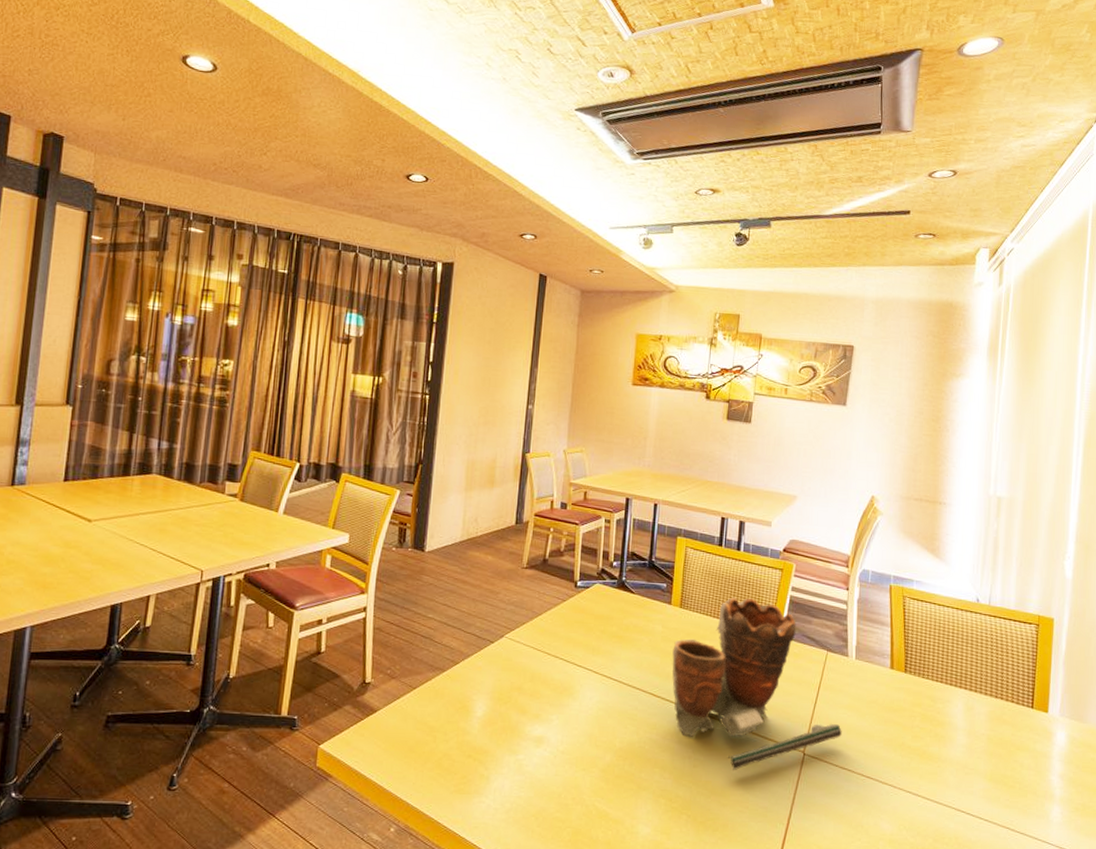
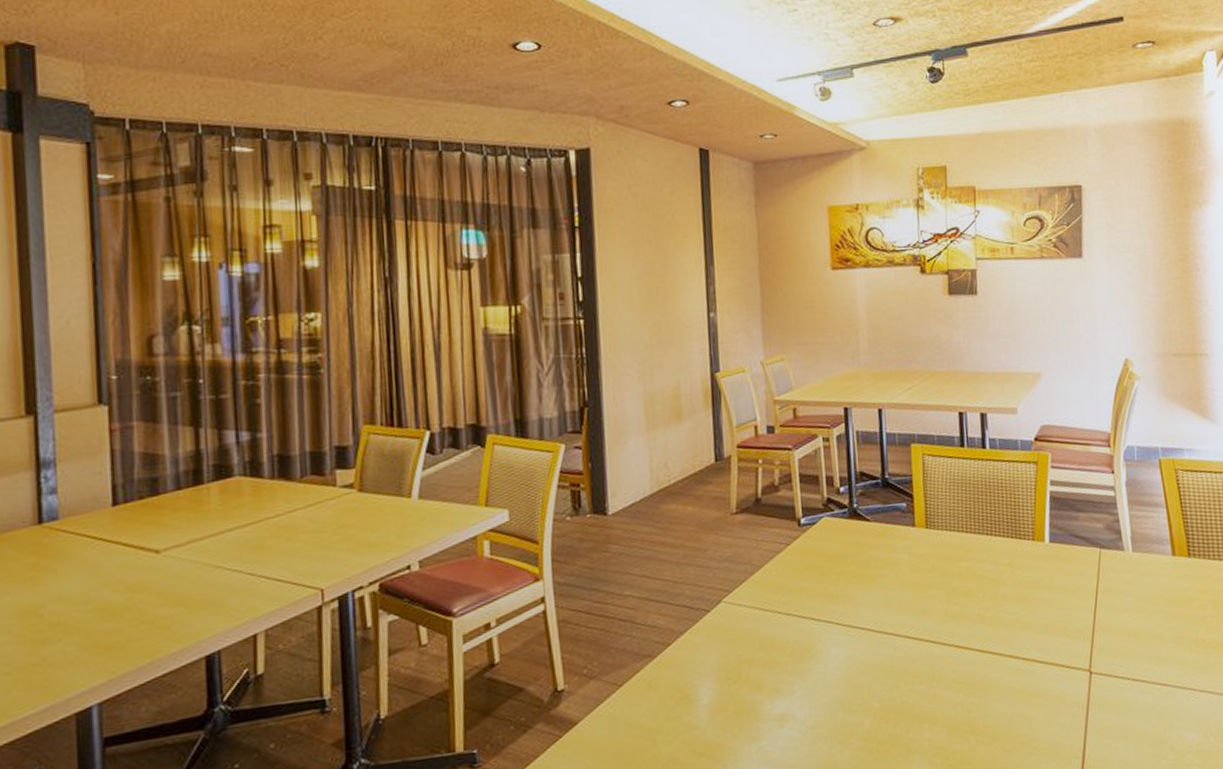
clay pot: present [671,597,842,770] -> none [924,502,1129,707]

